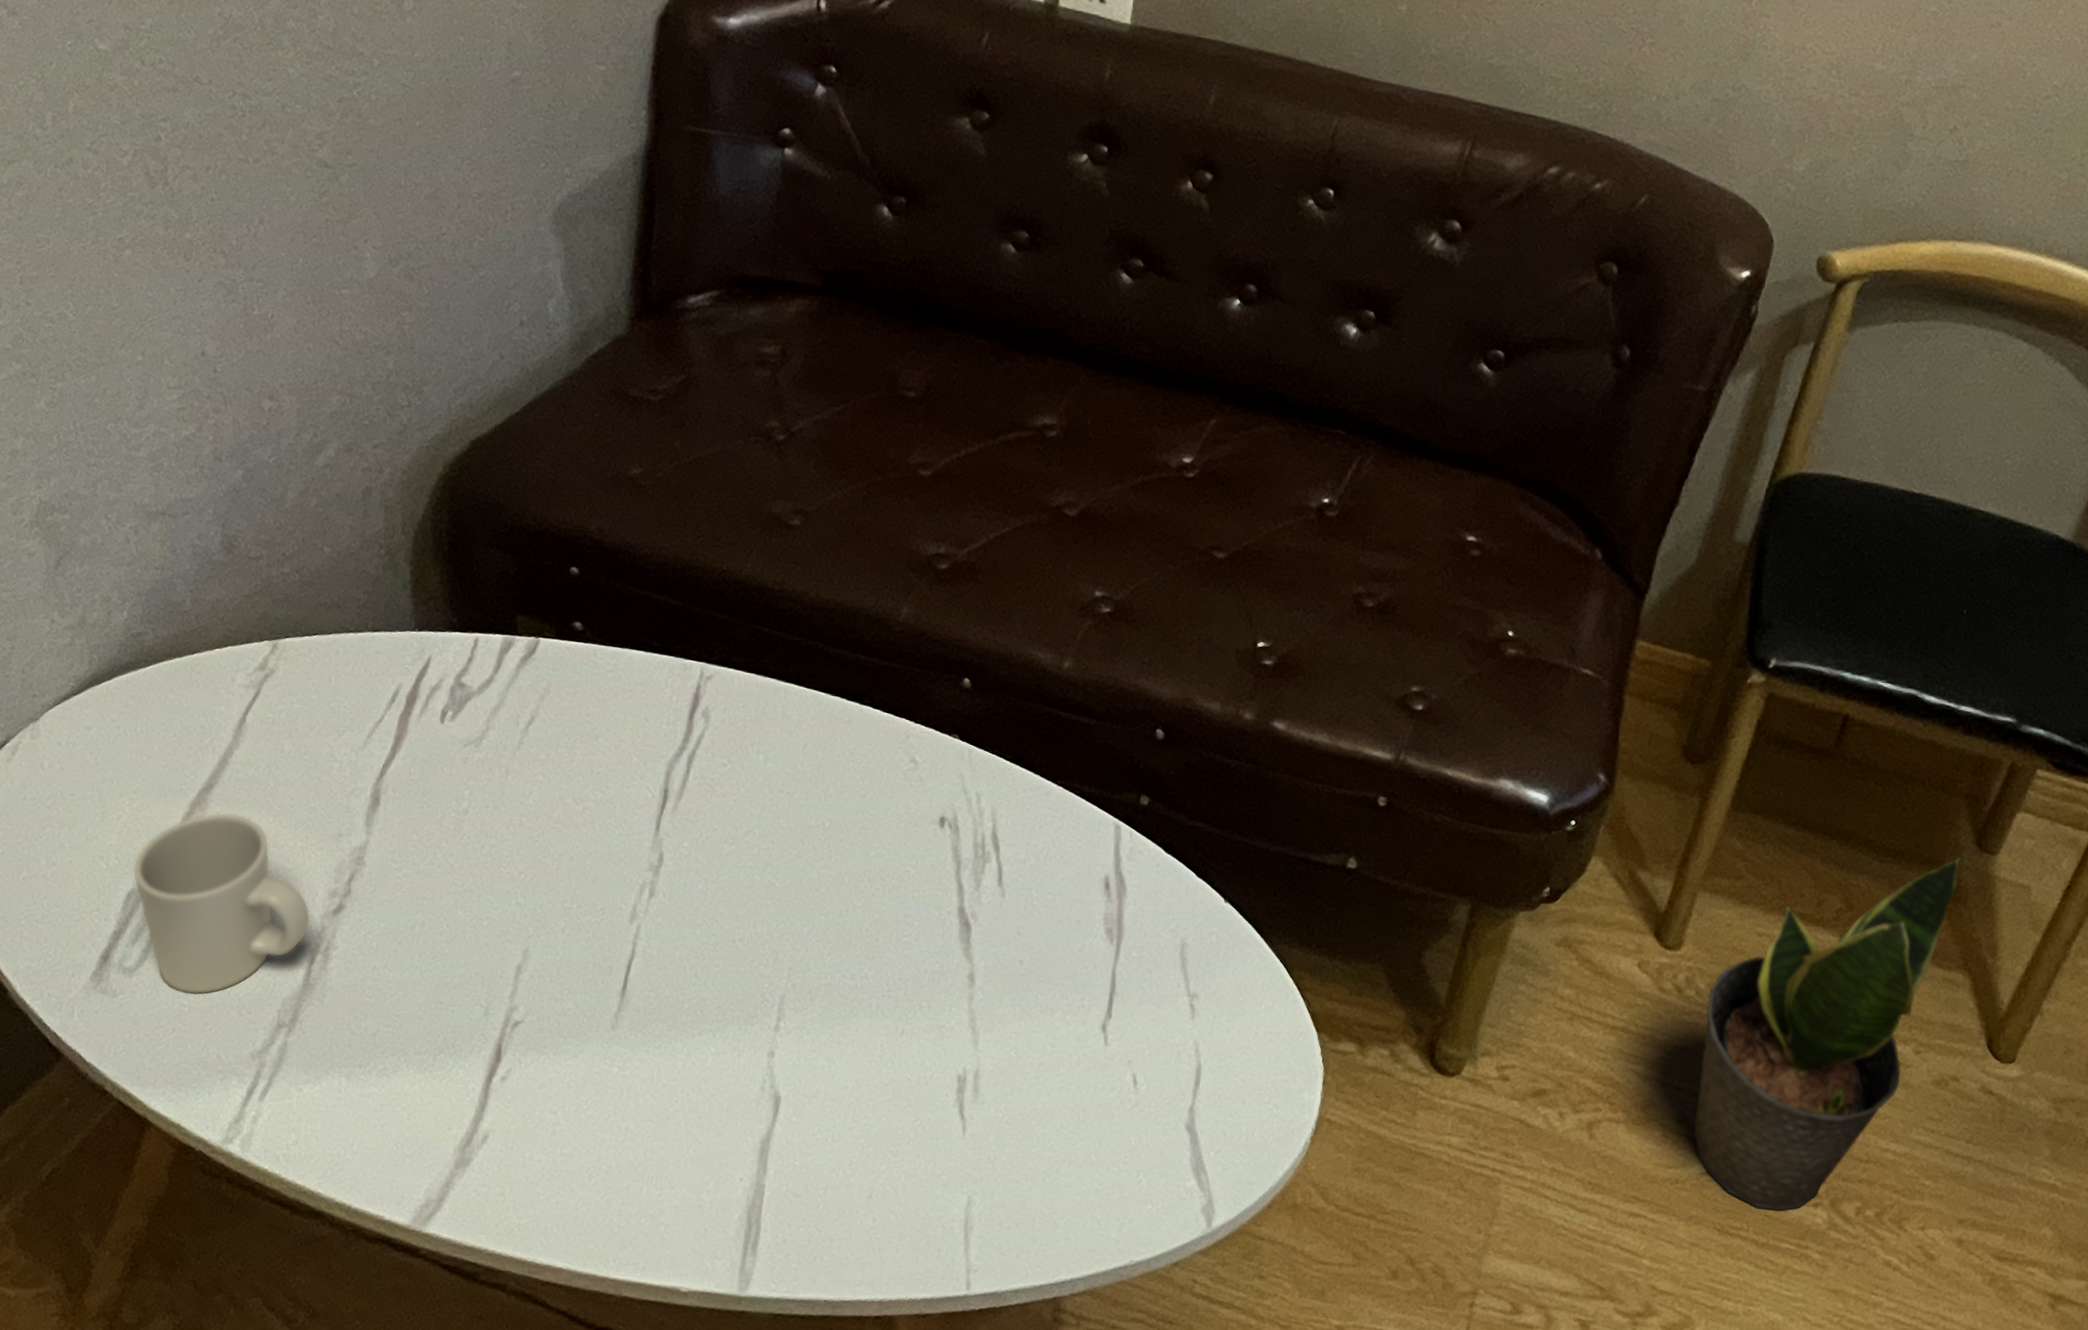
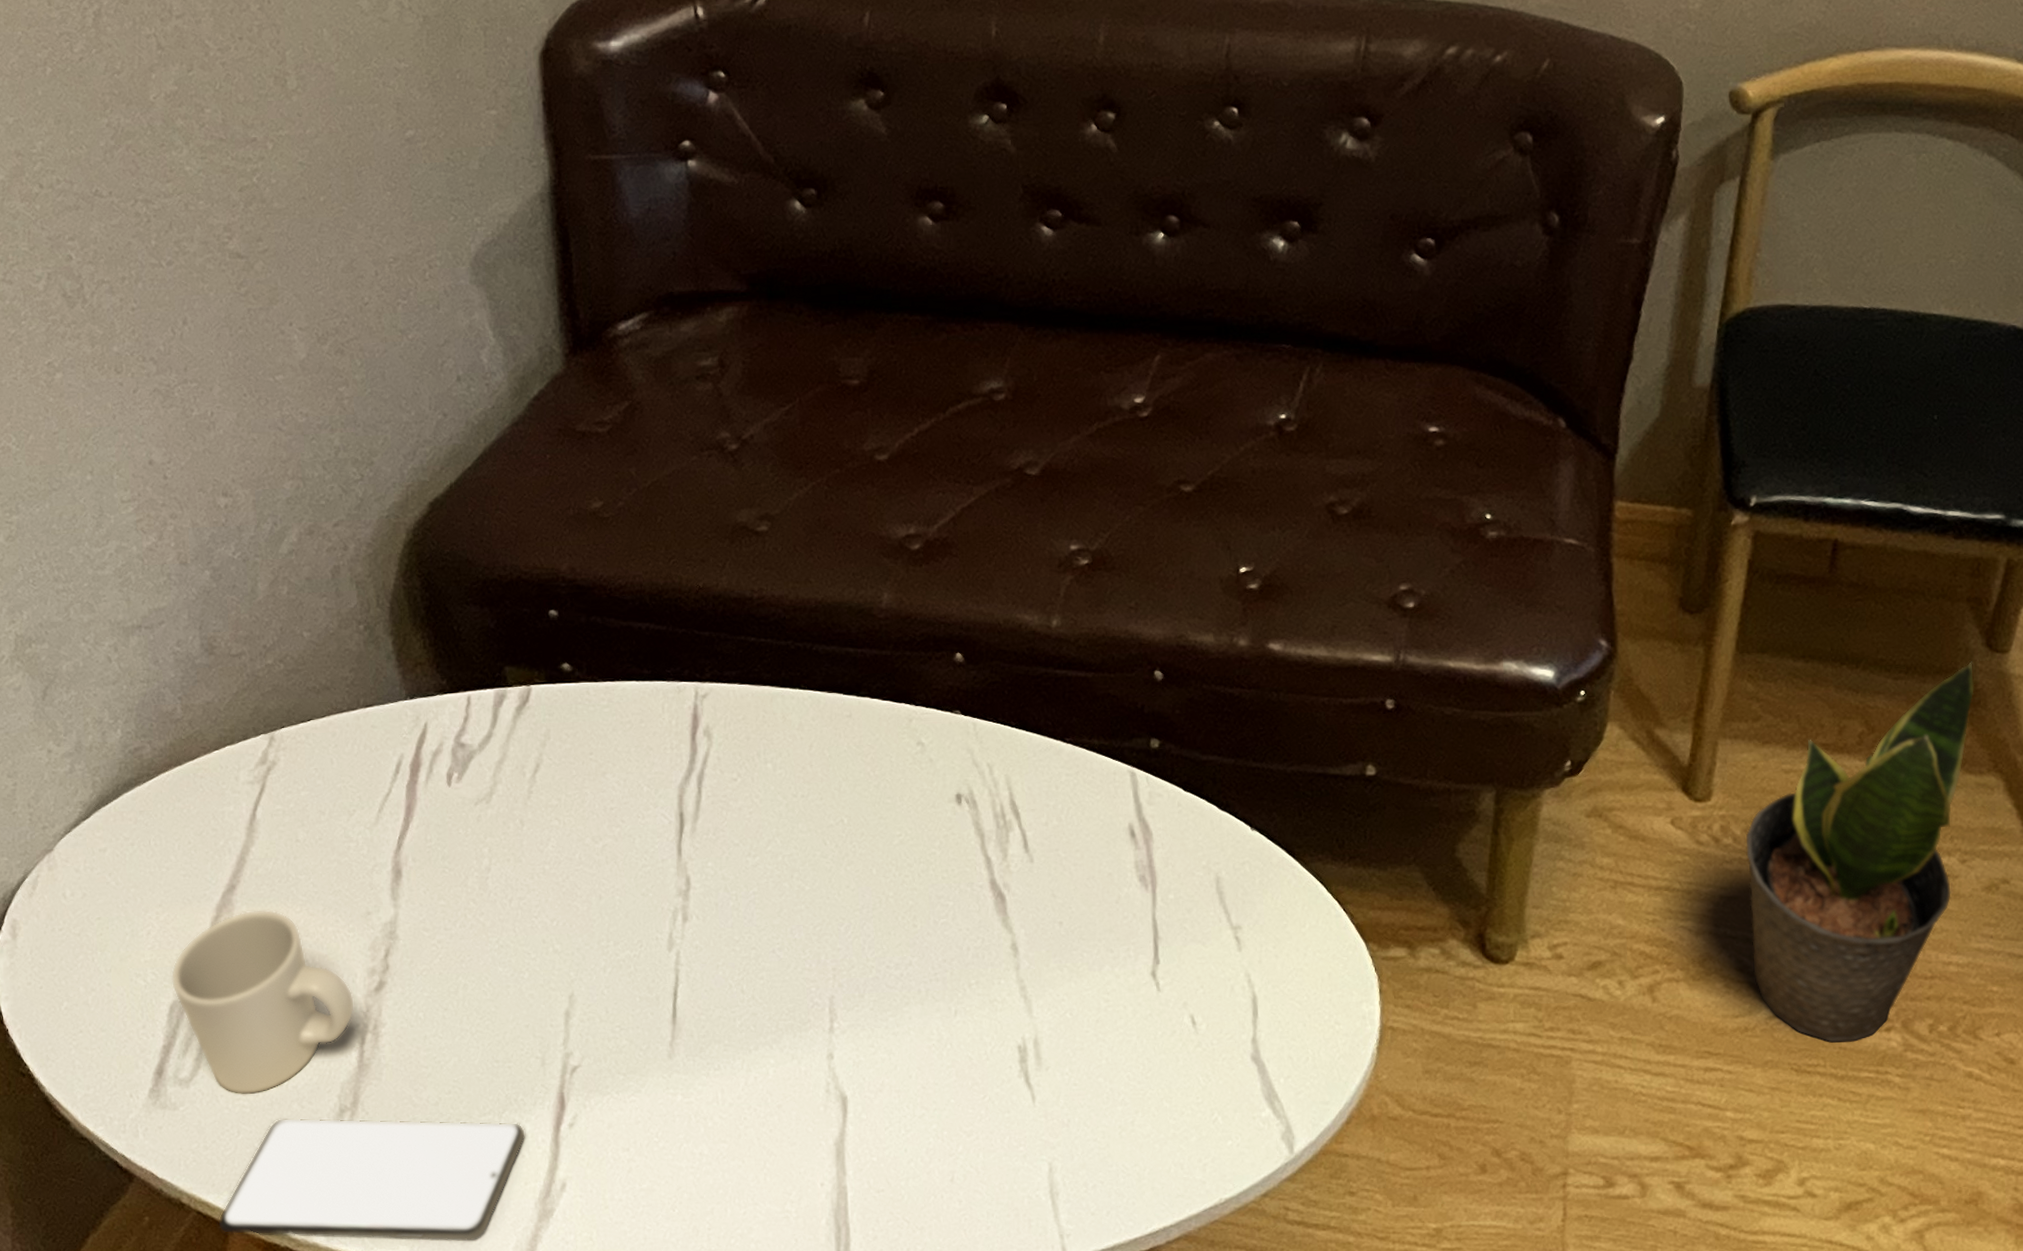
smartphone: none [136,1022,458,1177] -> present [217,1117,526,1241]

